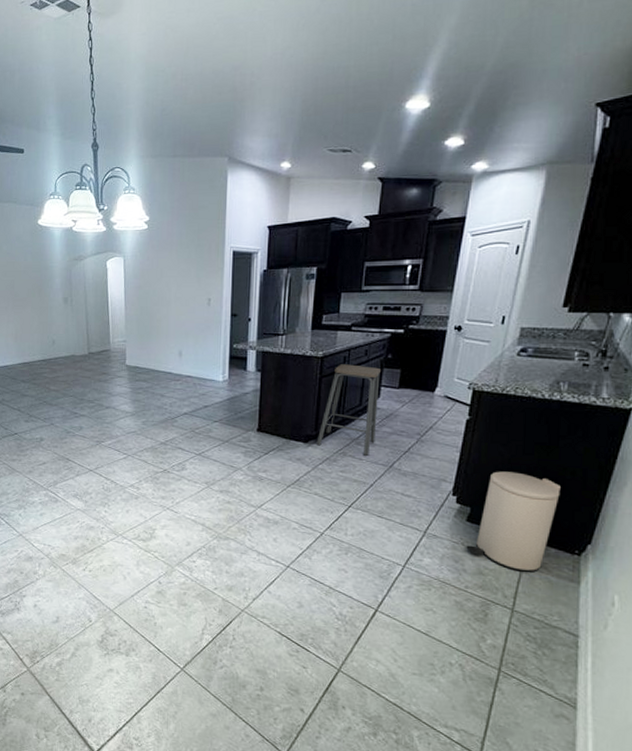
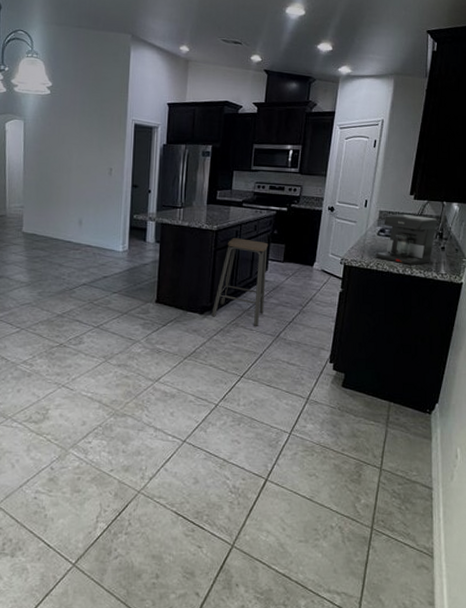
pedal bin: present [466,471,560,572] -> none [342,339,414,432]
coffee maker: none [515,330,601,390] -> present [377,214,438,266]

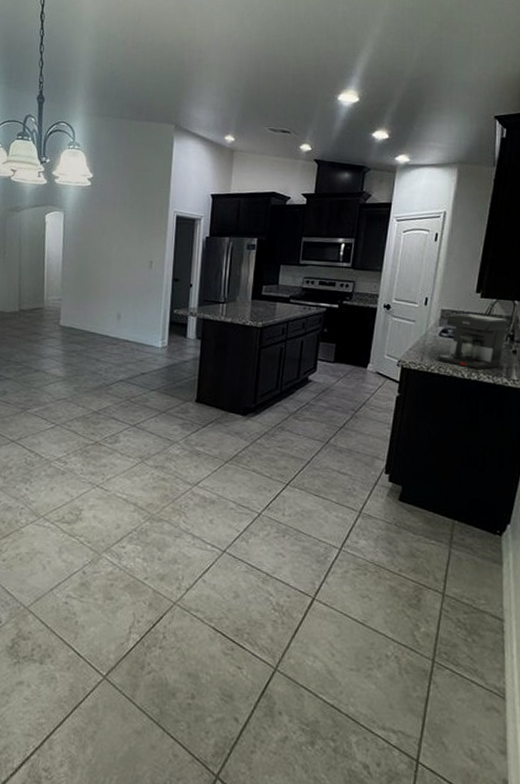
bar stool: present [211,238,269,327] -> none [255,336,318,432]

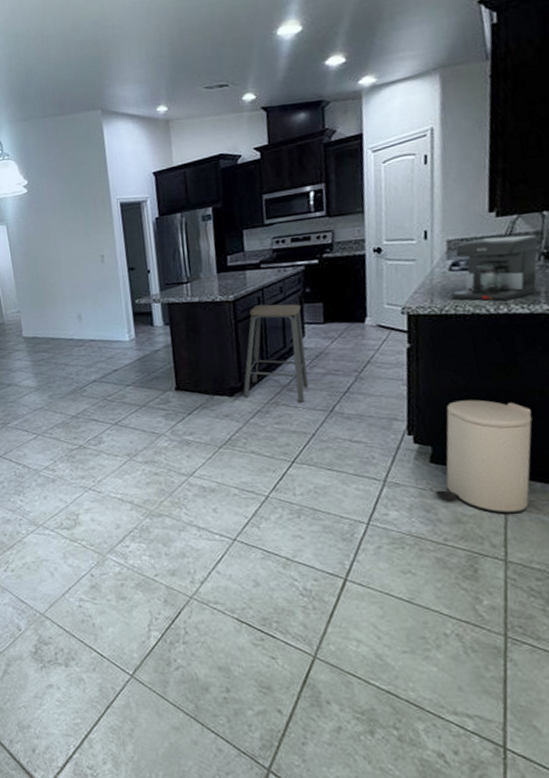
bar stool: none [255,336,318,432] -> present [243,304,309,404]
pedal bin: none [399,449,481,554] -> present [436,399,533,514]

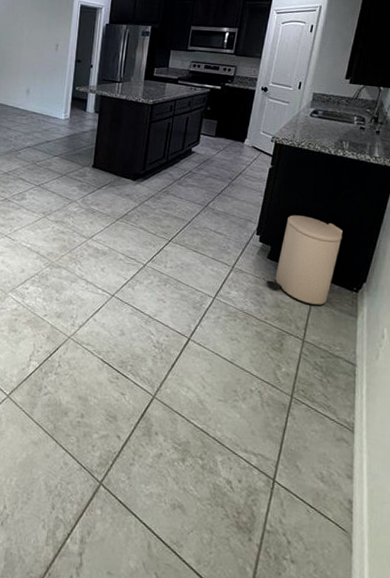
bar stool: present [243,304,309,404] -> none [144,112,202,196]
coffee maker: present [452,235,539,302] -> none [308,97,374,148]

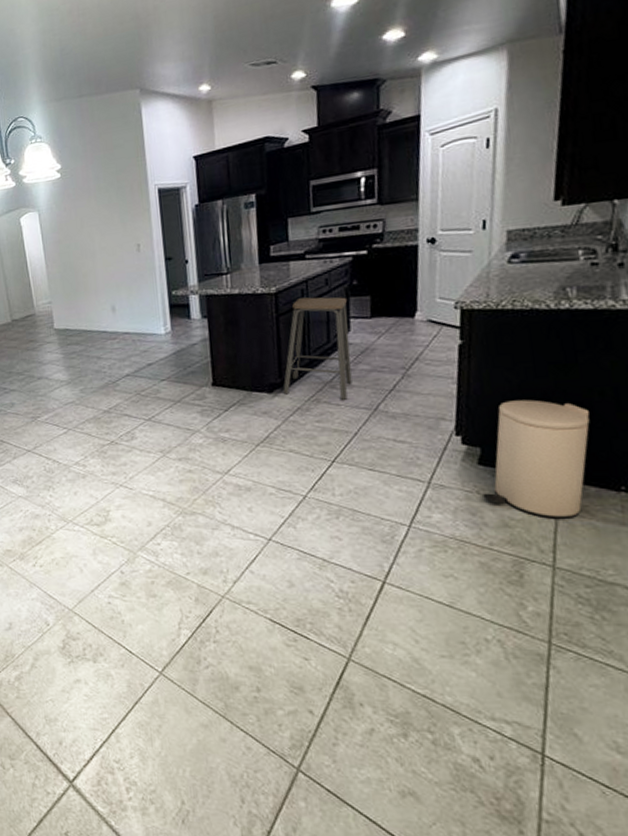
bar stool: none [144,112,202,196] -> present [283,297,353,401]

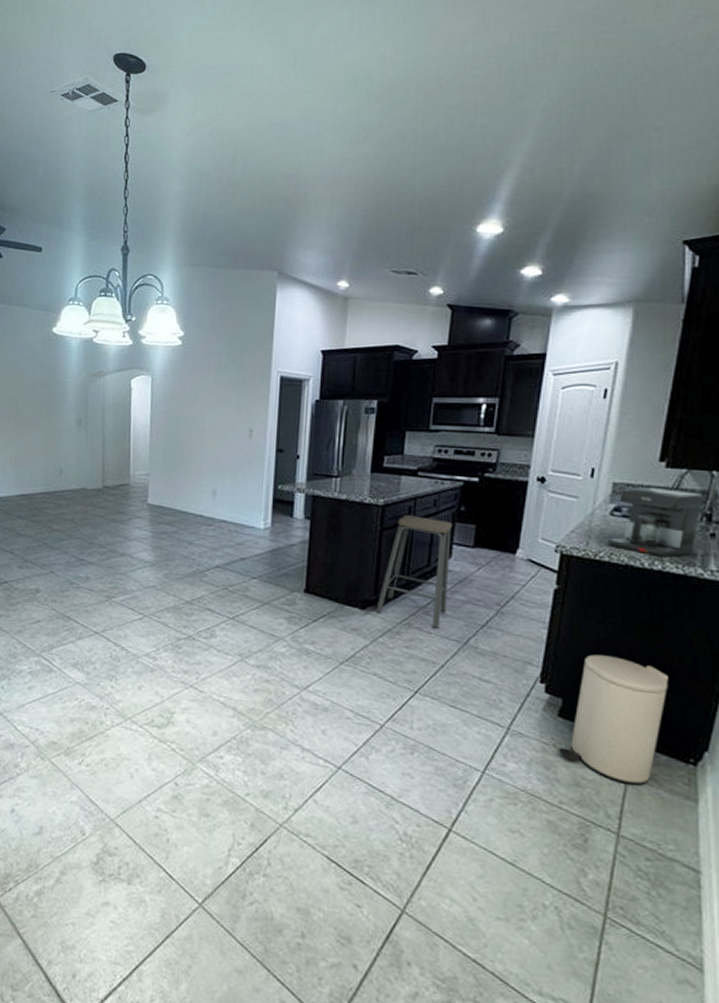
coffee maker: none [510,225,607,297] -> present [609,487,704,558]

